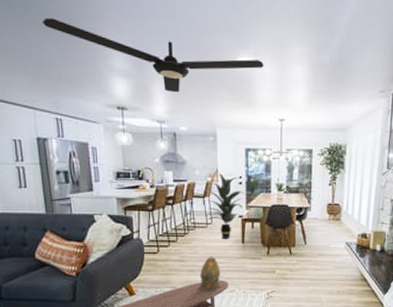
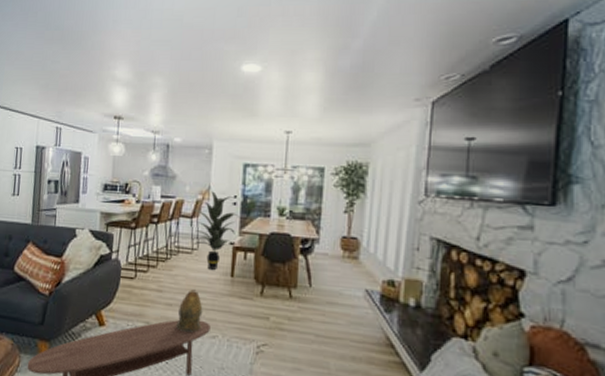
ceiling fan: present [43,17,264,93] -> none [59,33,271,102]

